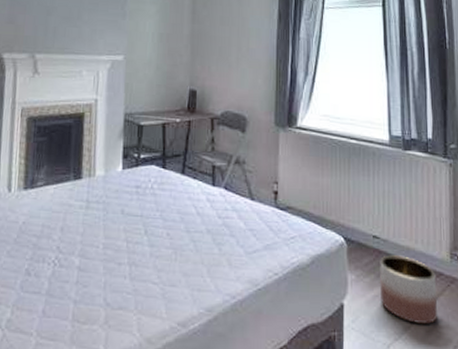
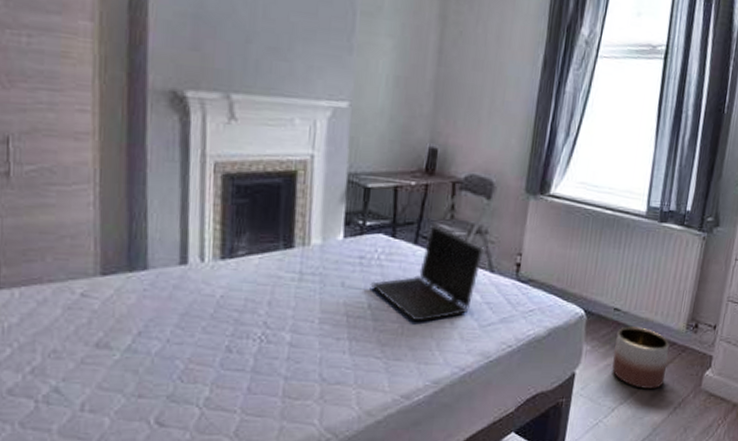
laptop computer: none [146,155,244,248] -> present [370,223,484,322]

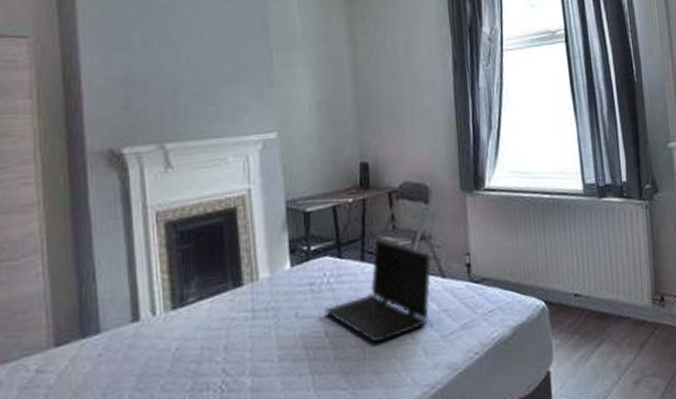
planter: present [612,326,669,389] -> none [583,310,644,377]

